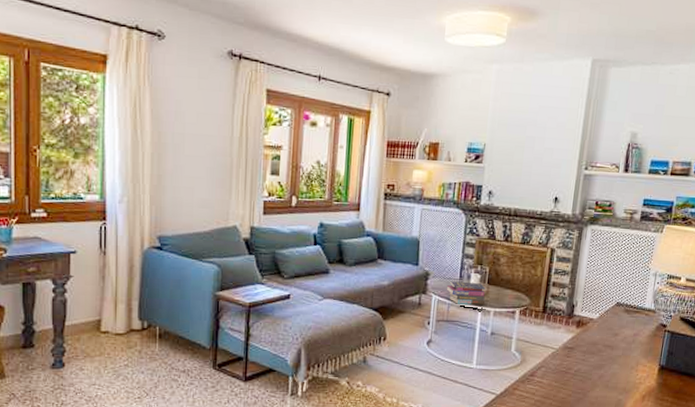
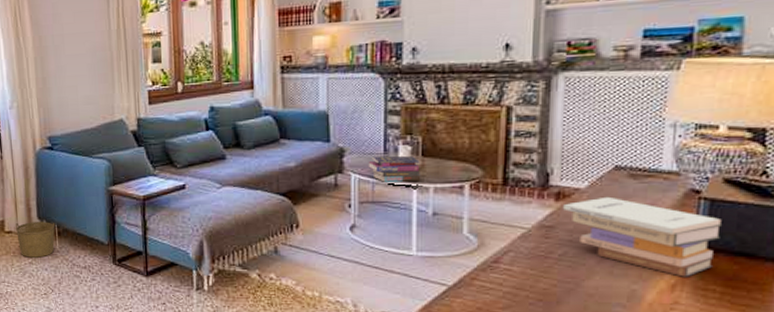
basket: none [112,323,157,360] -> present [15,222,56,258]
books: none [580,326,677,390] -> present [562,196,723,277]

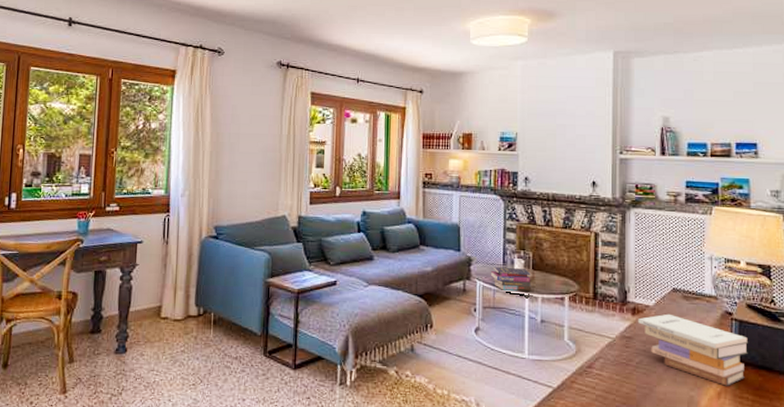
basket: present [15,222,56,258] -> none [171,309,212,346]

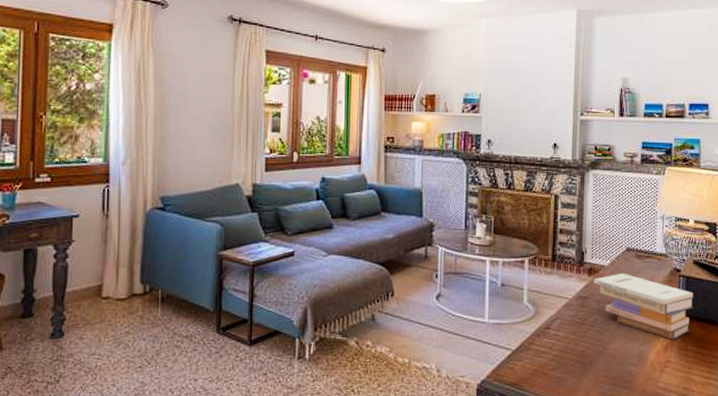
books: present [490,266,532,291] -> none [452,231,493,256]

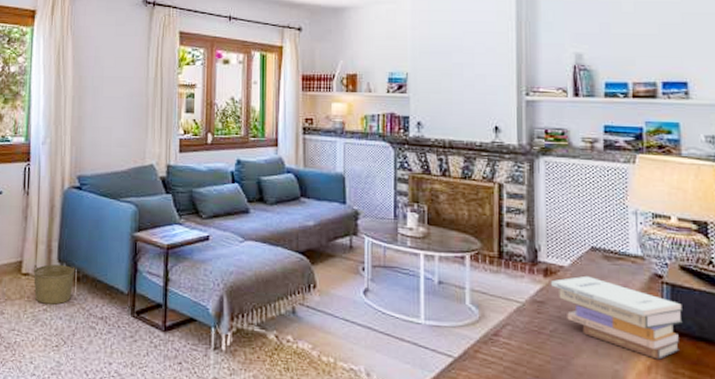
basket: none [114,287,159,326] -> present [33,264,76,305]

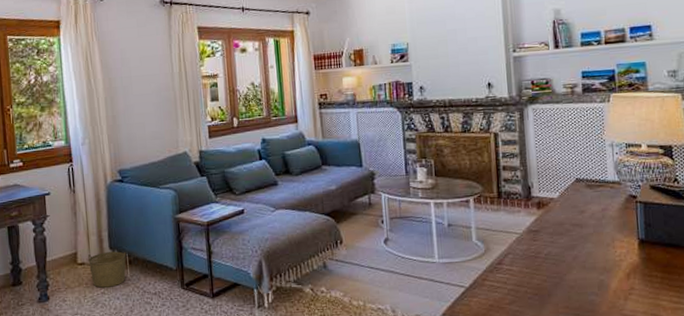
books: present [550,275,684,360] -> none [543,203,655,267]

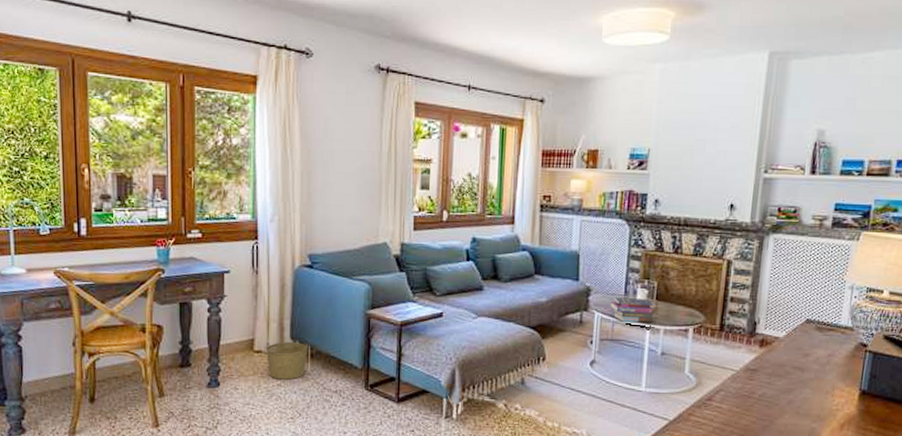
books: none [394,176,437,200] -> present [610,297,654,323]

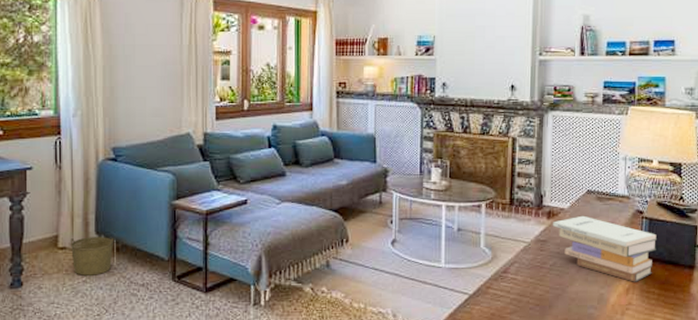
books: present [610,297,654,323] -> none [407,177,449,201]
books: none [764,345,881,418] -> present [552,215,658,282]

